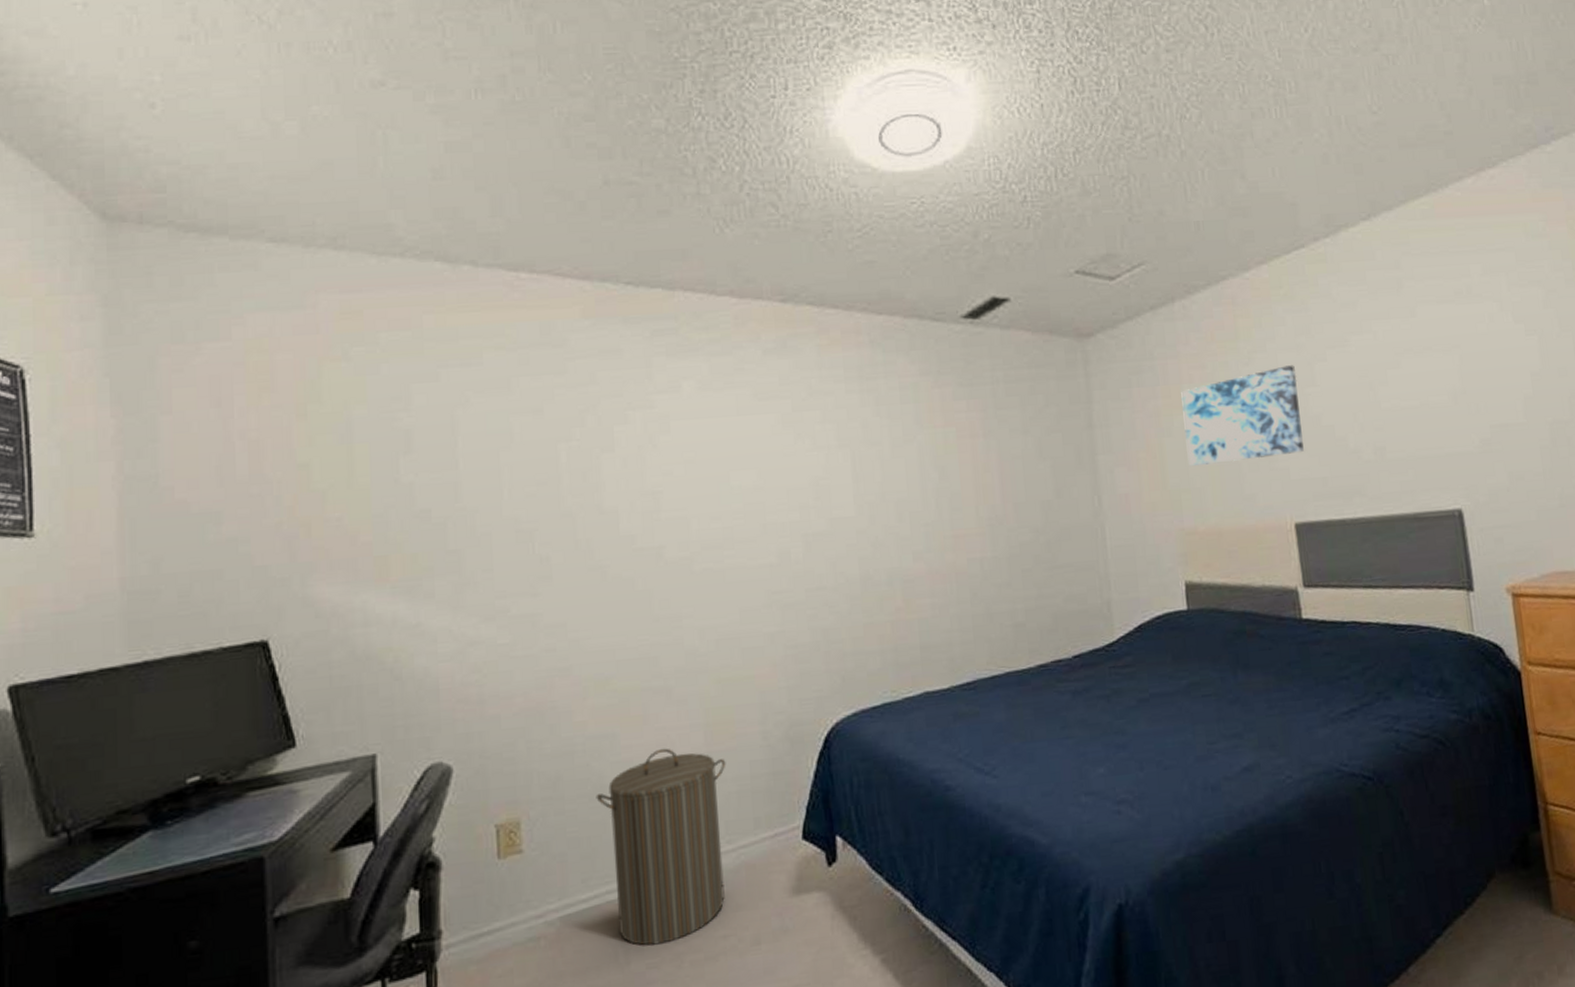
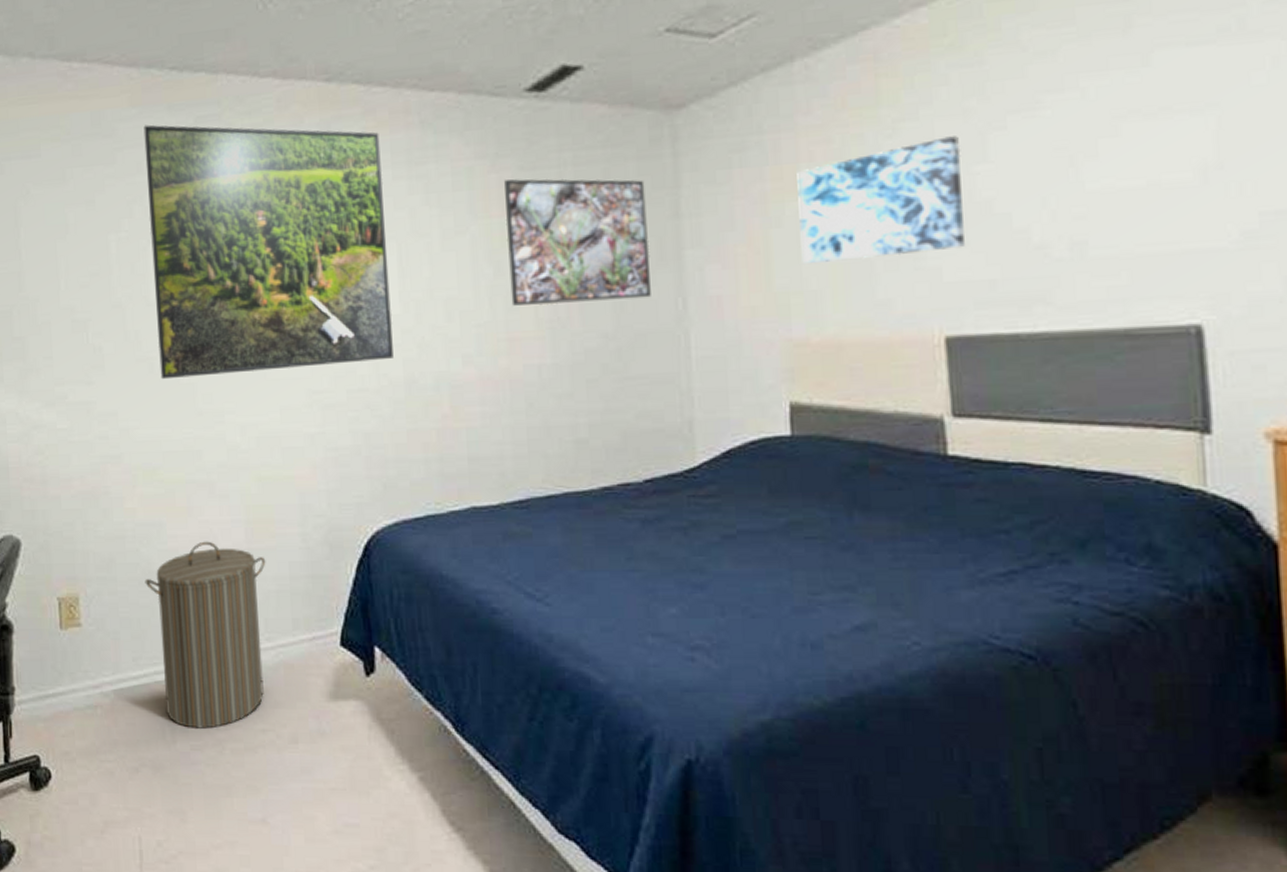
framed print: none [597,336,849,588] -> present [143,124,394,380]
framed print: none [946,394,1073,506] -> present [504,178,651,306]

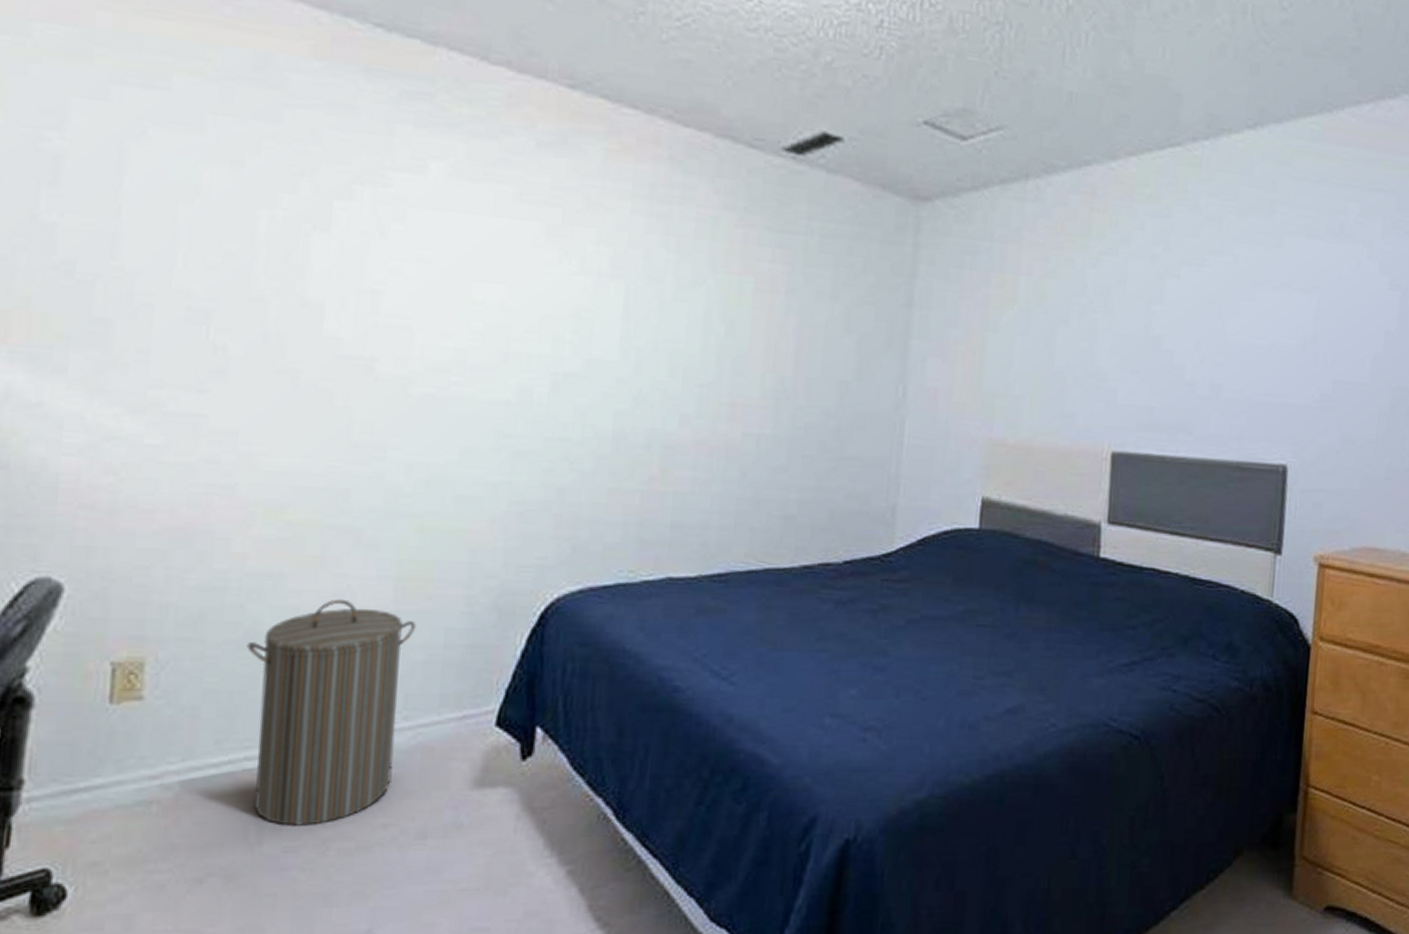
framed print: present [143,124,394,380] -> none [306,84,623,409]
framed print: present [504,178,651,306] -> none [739,238,885,381]
wall art: present [797,136,965,263] -> none [1010,275,1145,376]

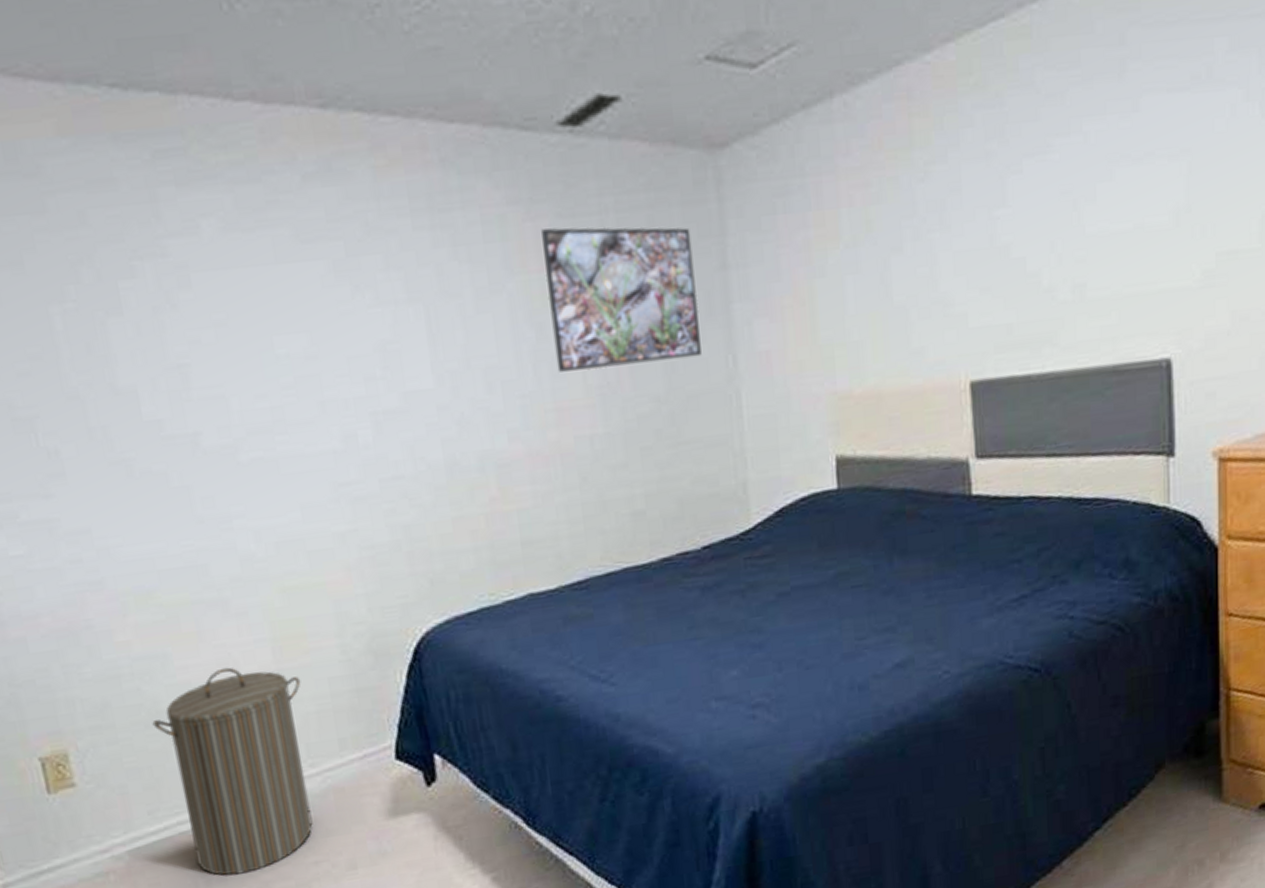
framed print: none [739,238,885,381] -> present [541,227,702,372]

